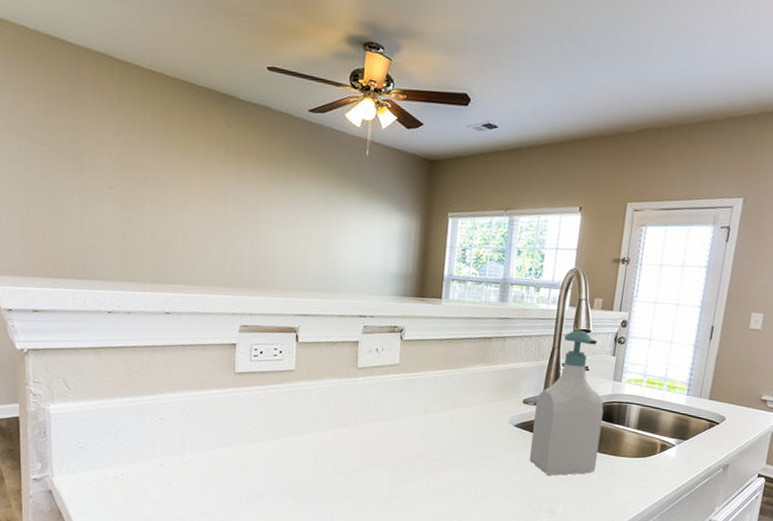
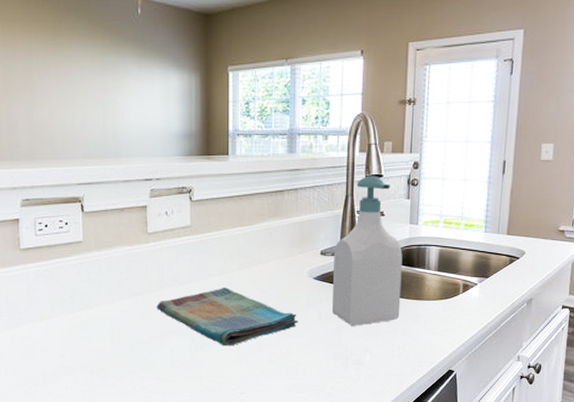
dish towel: none [360,426,496,484] -> present [157,287,298,346]

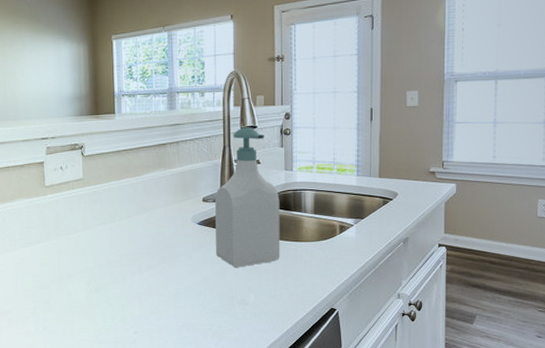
dish towel: present [157,287,298,346] -> none [55,234,185,289]

